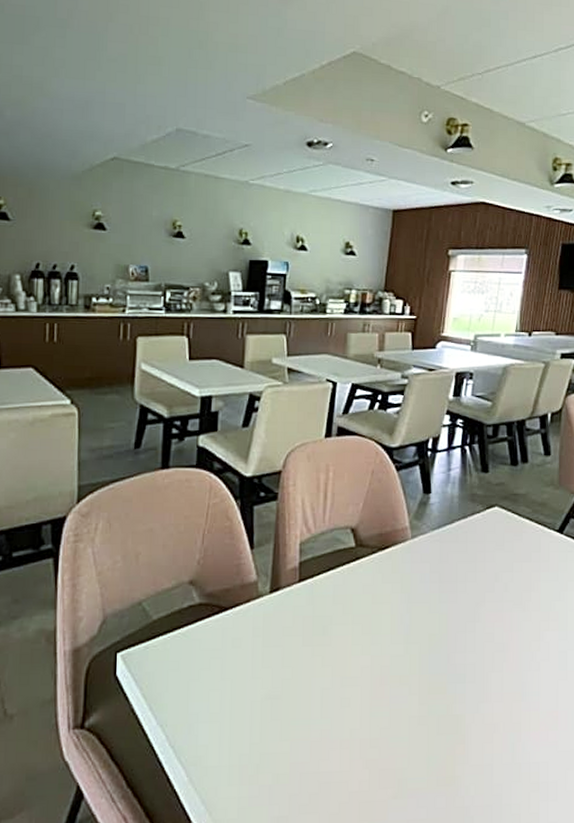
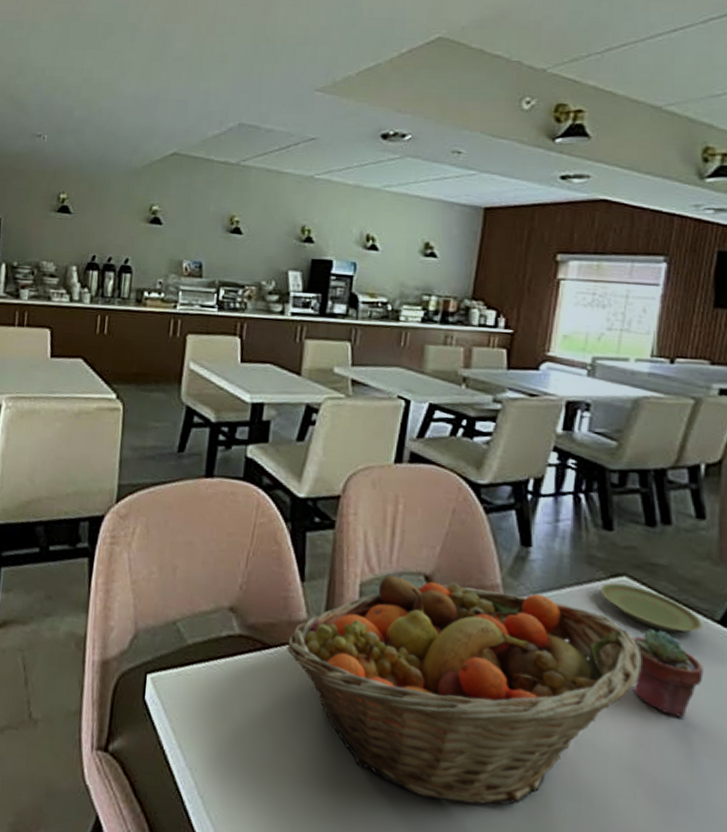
fruit basket: none [240,529,508,705] -> present [286,575,642,806]
plate: none [480,512,548,543] -> present [601,583,703,632]
potted succulent: none [501,543,547,606] -> present [632,628,704,718]

